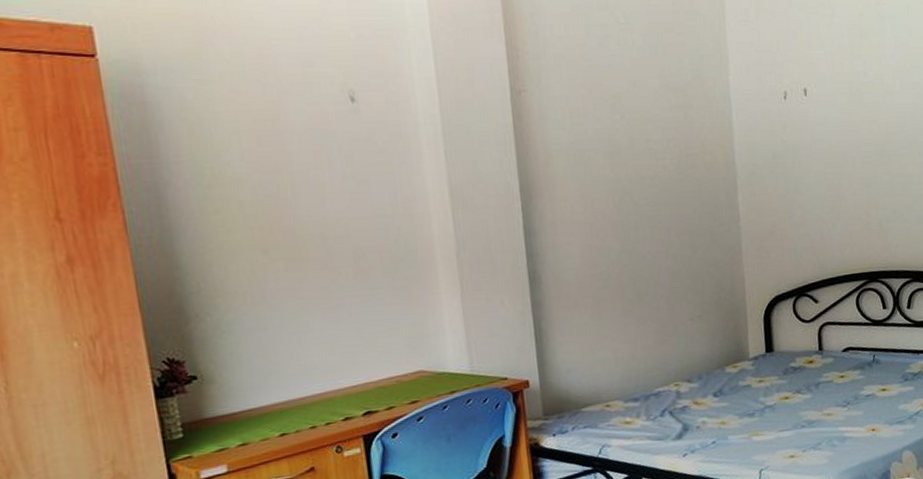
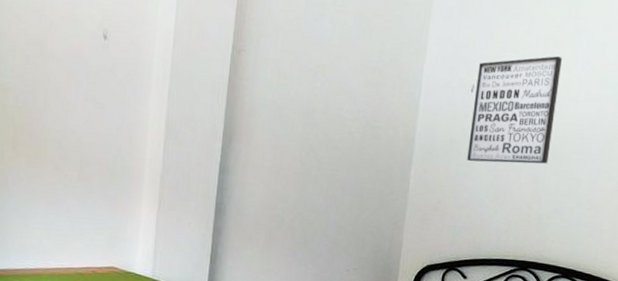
wall art: none [786,47,877,176] -> present [467,56,562,164]

